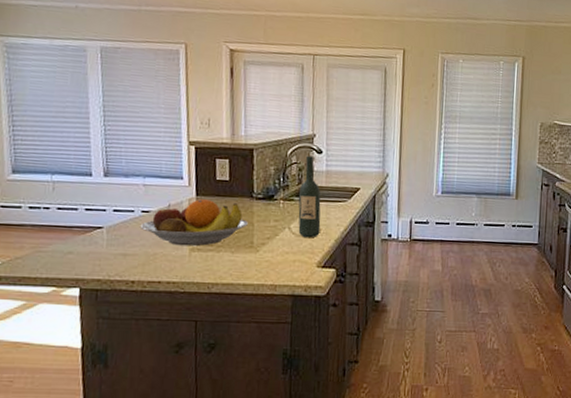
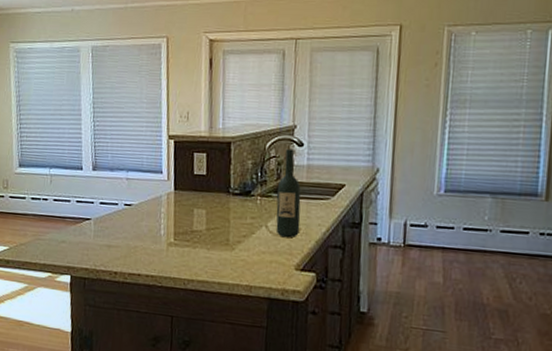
fruit bowl: present [139,199,248,247] -> none [122,194,224,241]

